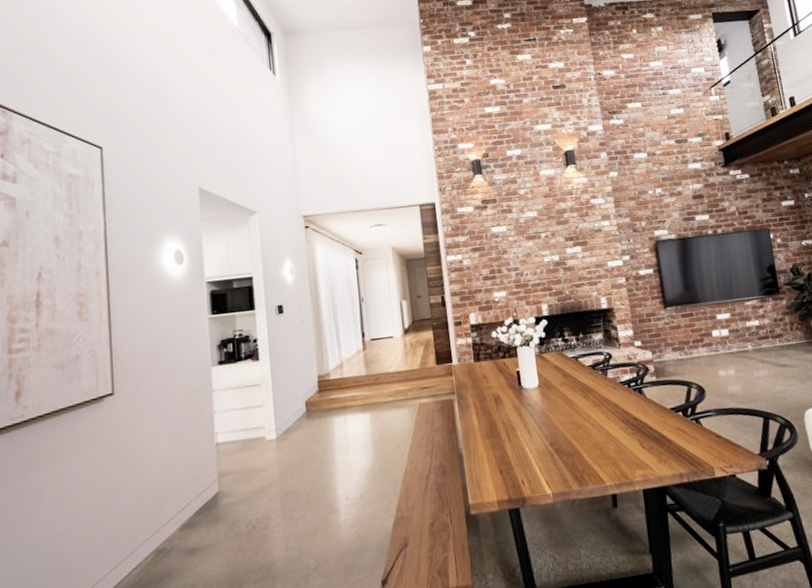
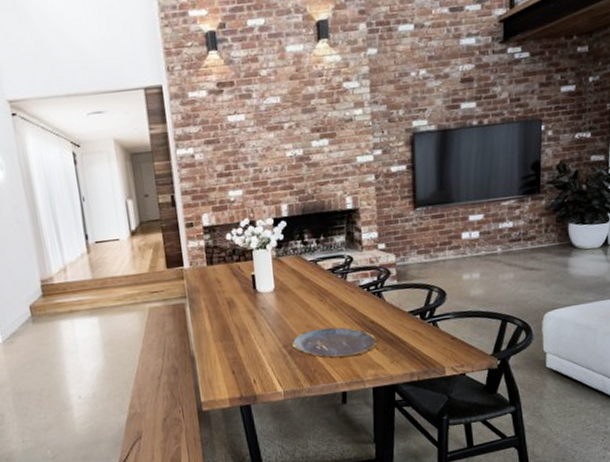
plate: none [557,424,643,457] -> present [291,327,378,358]

